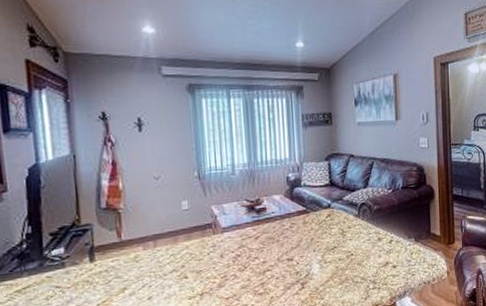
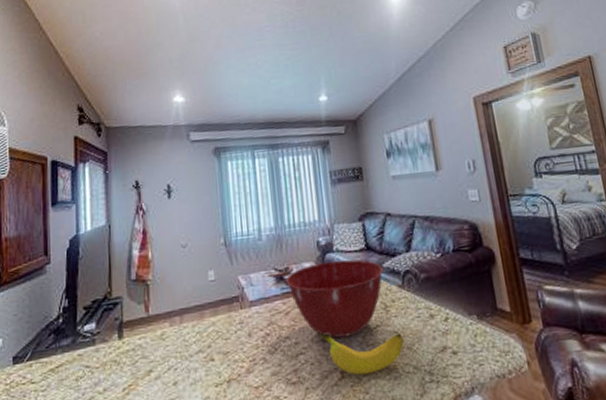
mixing bowl: none [257,193,343,258] -> present [286,259,383,339]
banana: none [284,252,355,286] -> present [319,333,404,376]

